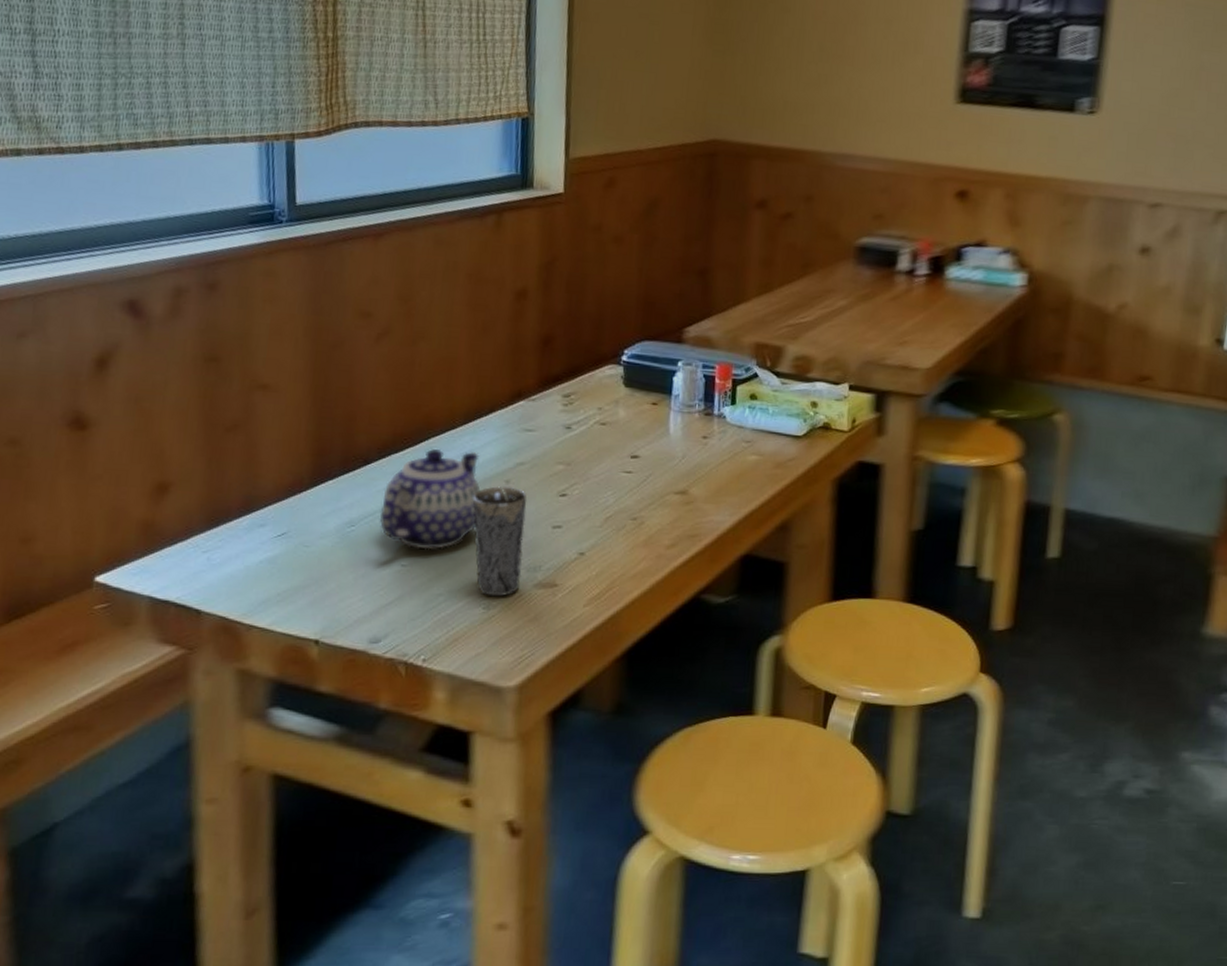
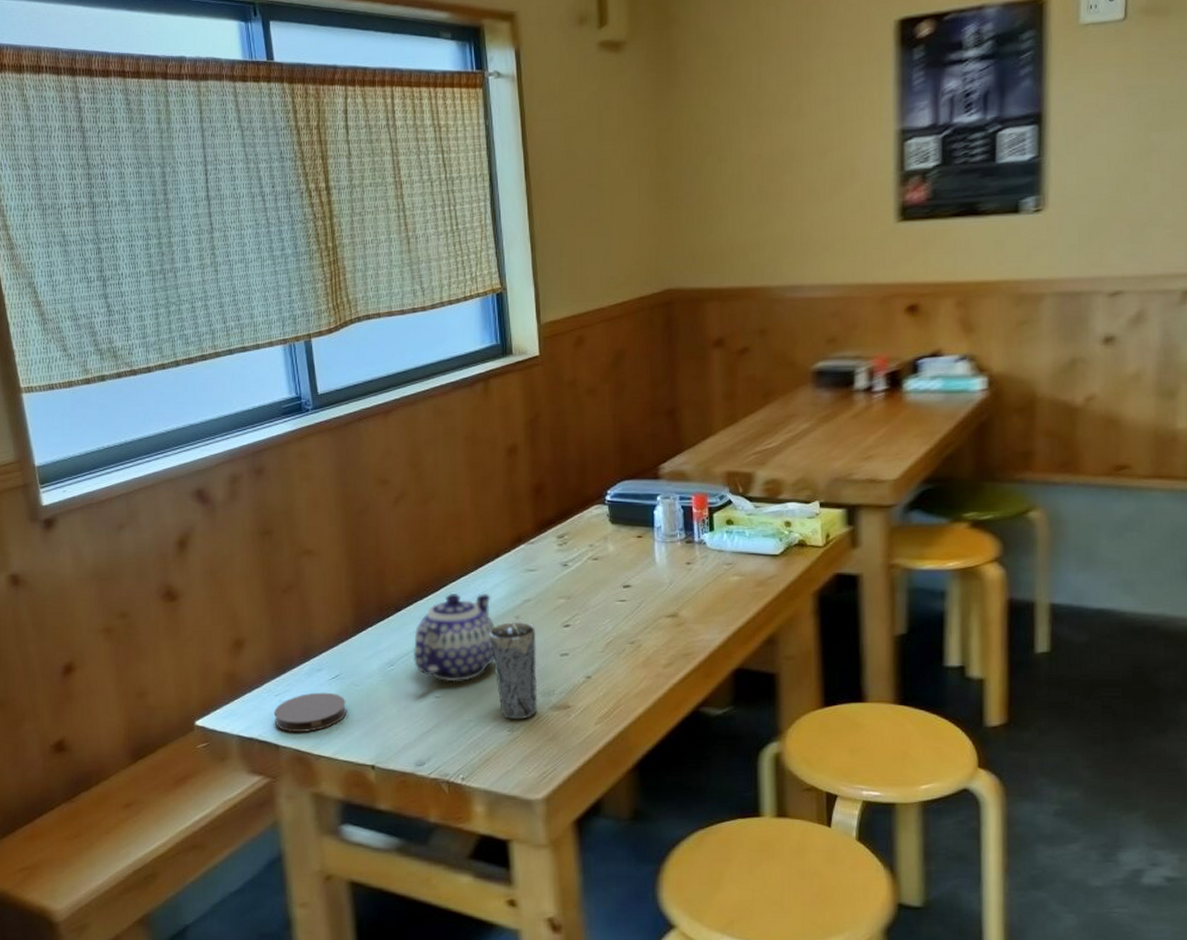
coaster: none [199,551,292,597] -> present [274,692,347,732]

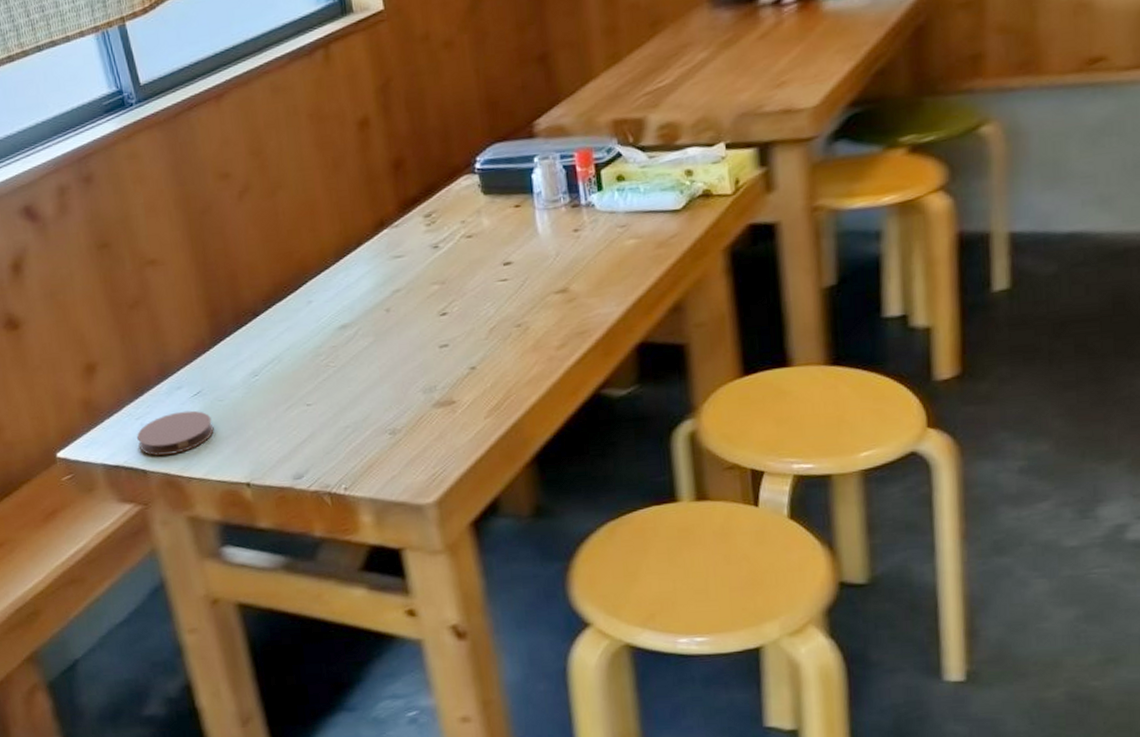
teapot: present [413,594,495,682] -> none [277,288,367,387]
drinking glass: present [489,621,538,720] -> none [358,314,419,422]

